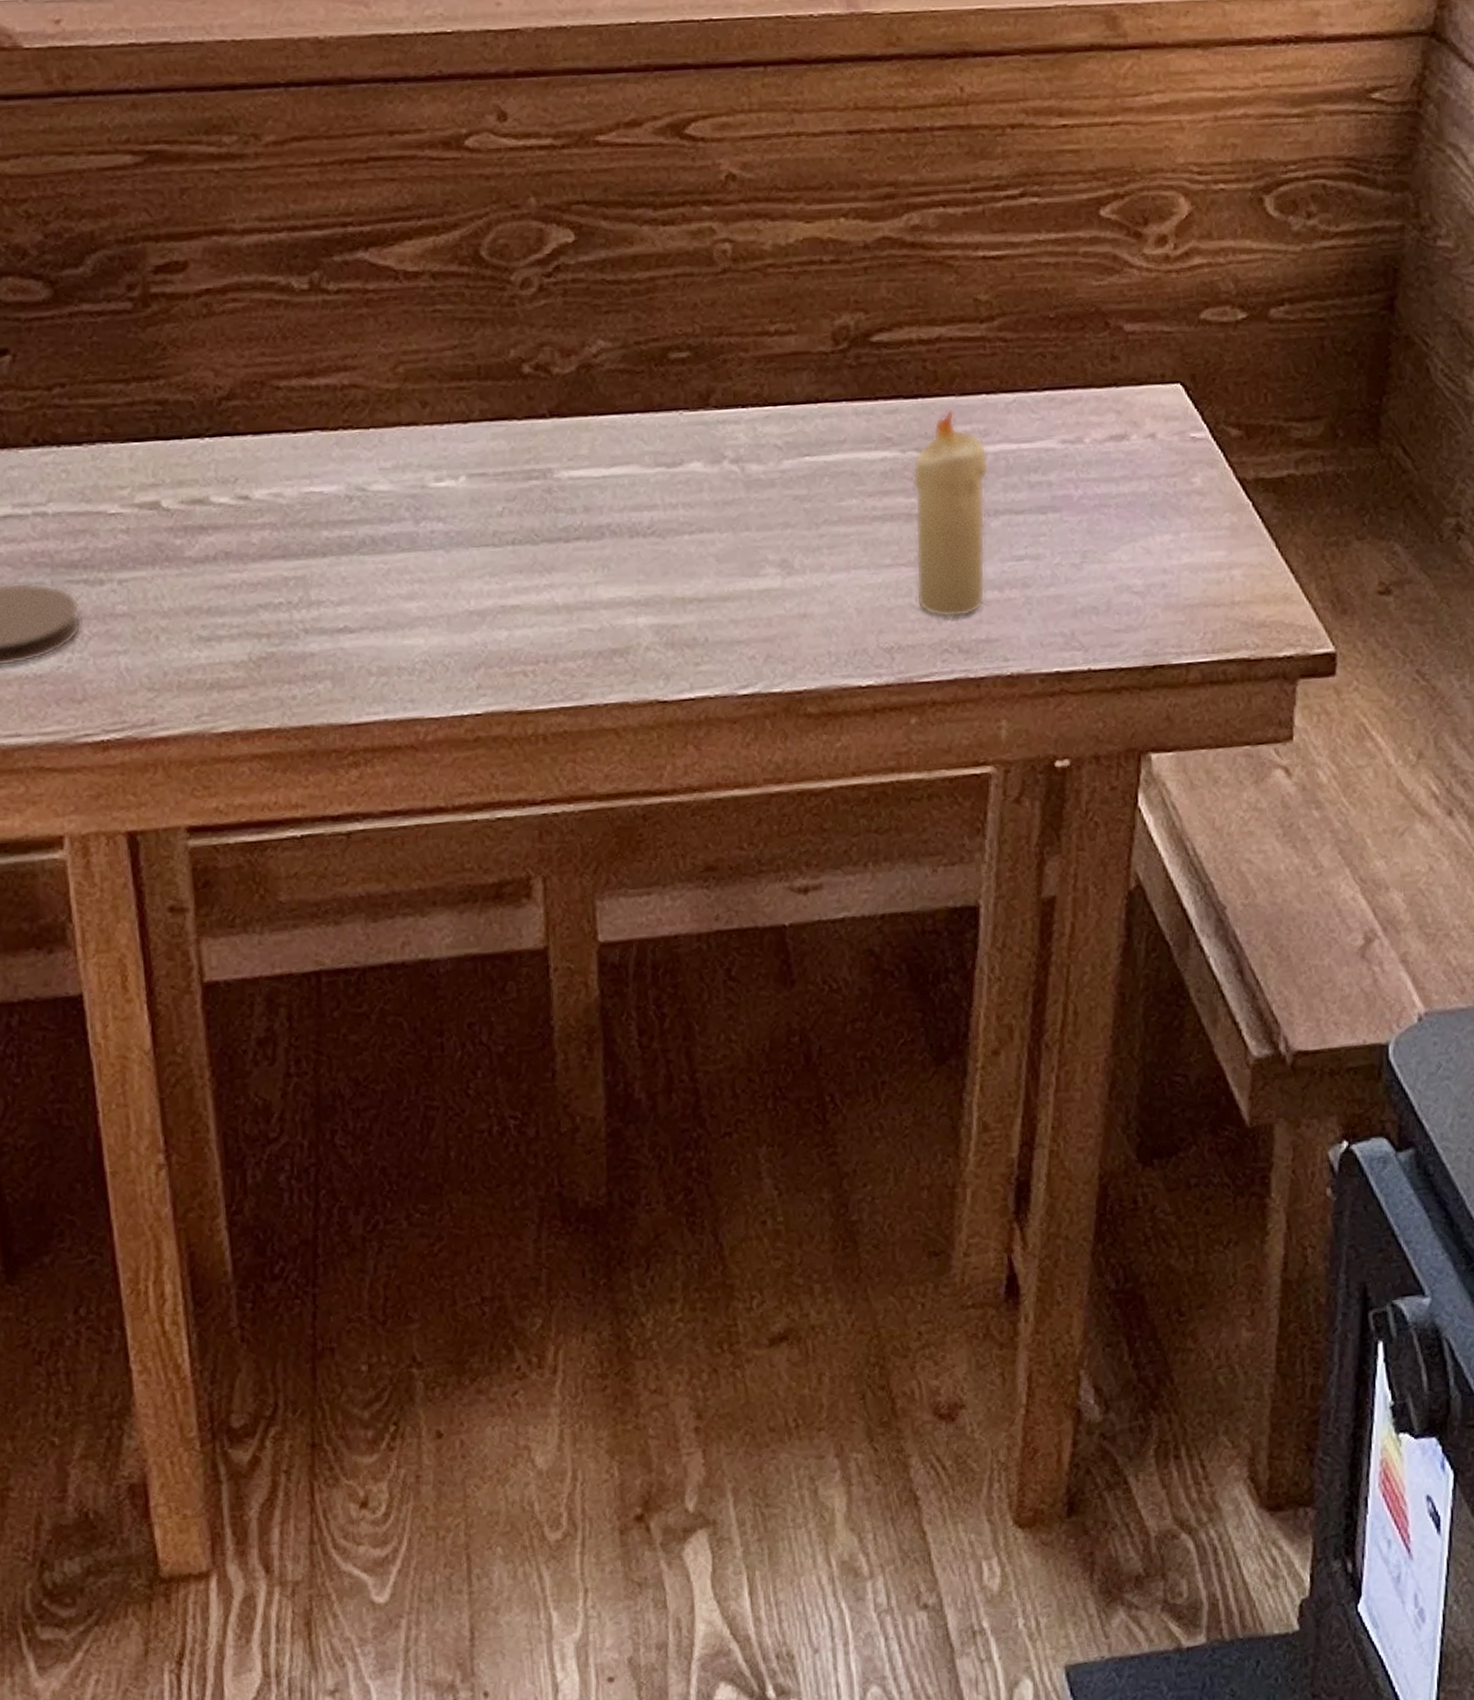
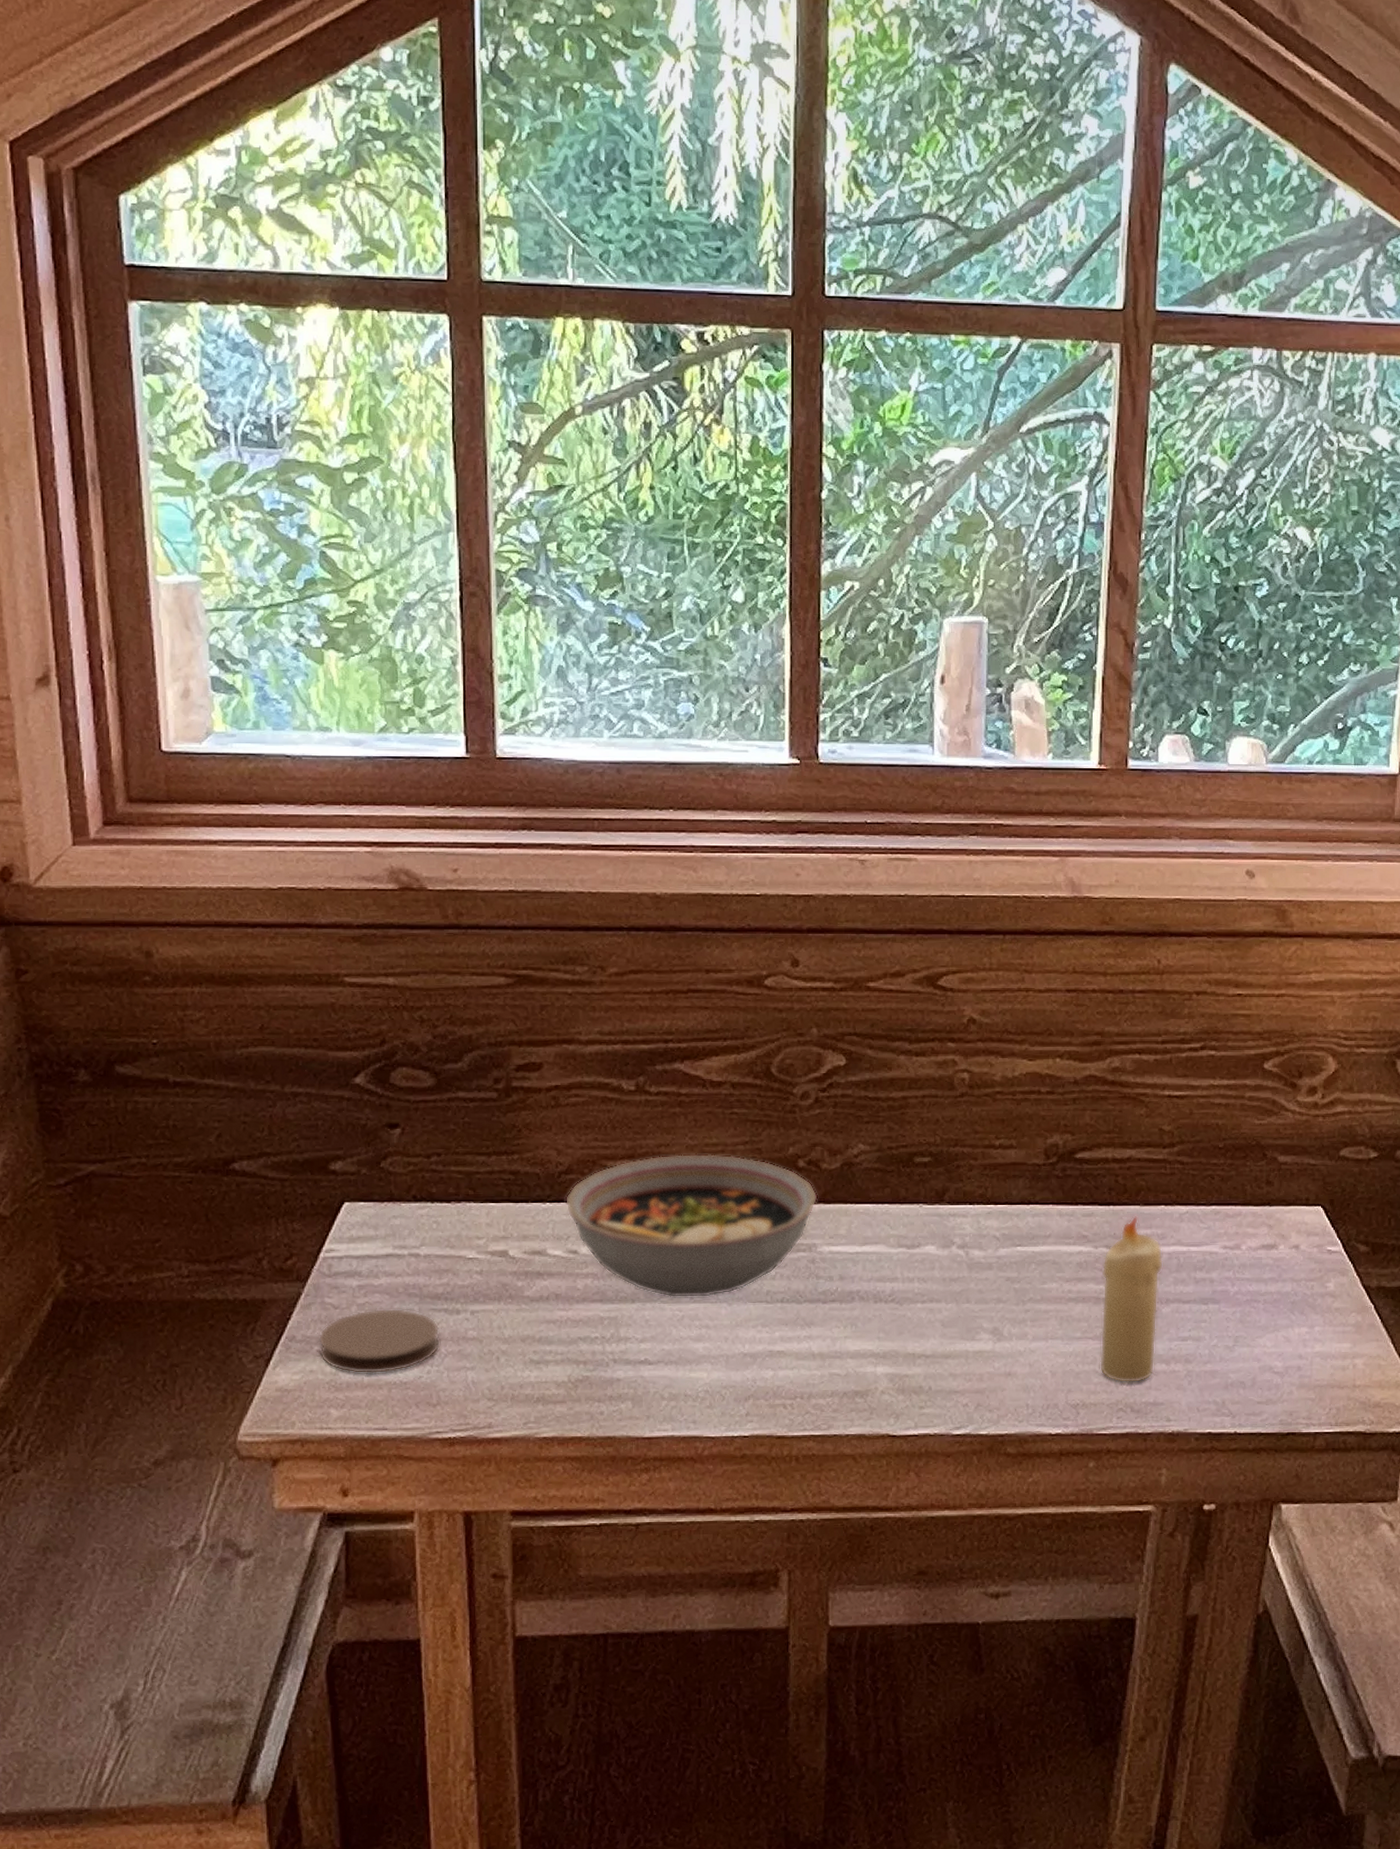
bowl: none [228,363,550,548] -> present [564,1153,818,1298]

